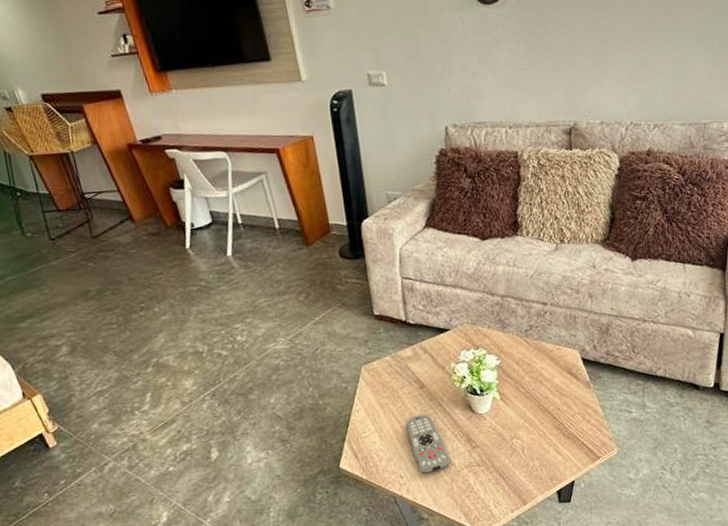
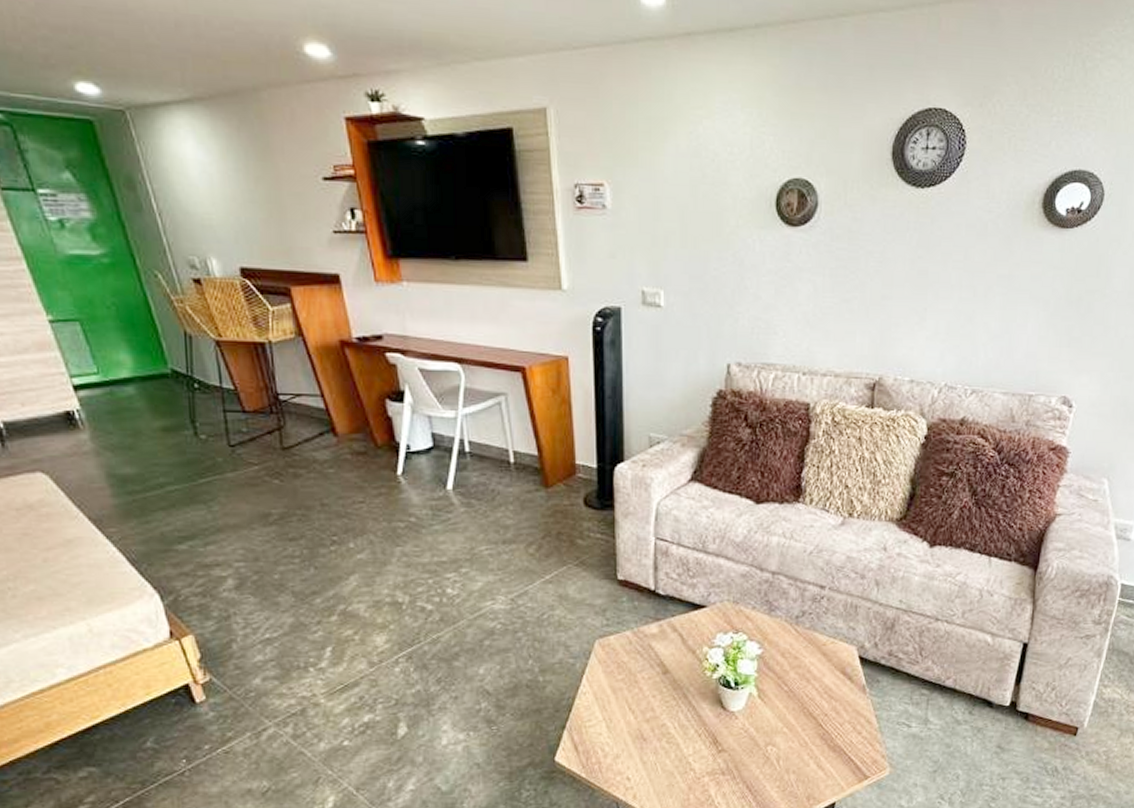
remote control: present [405,414,451,474] -> none [640,705,690,778]

